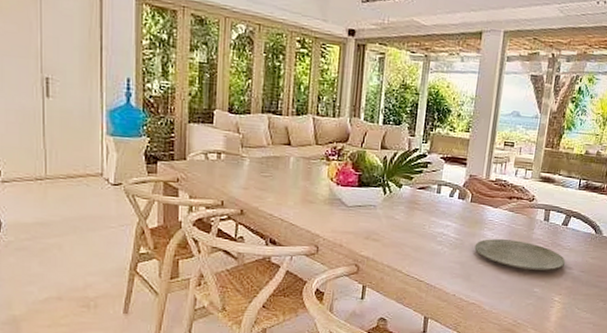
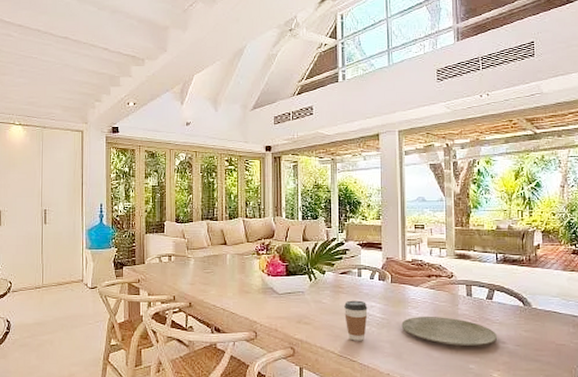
coffee cup: none [417,218,443,261] -> present [344,300,368,341]

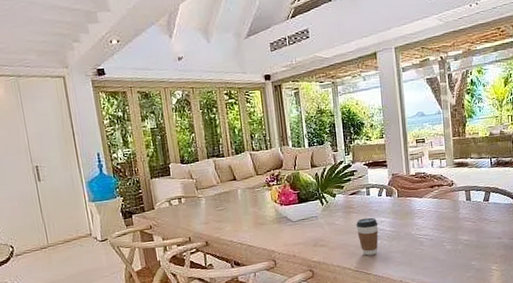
plate: present [401,317,498,346] -> none [410,222,495,247]

